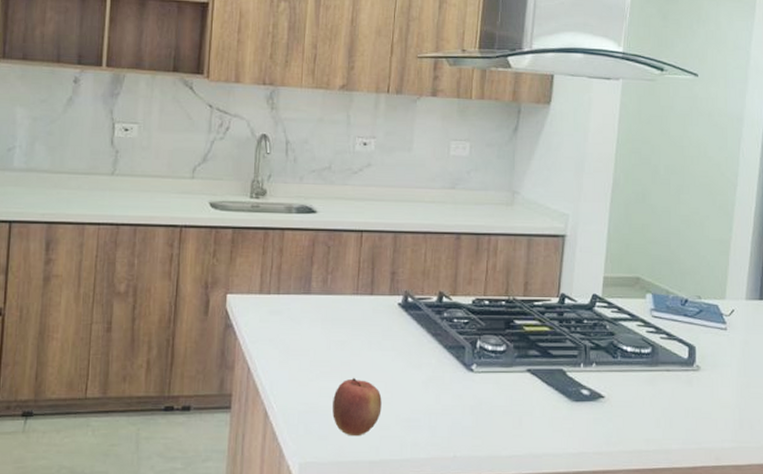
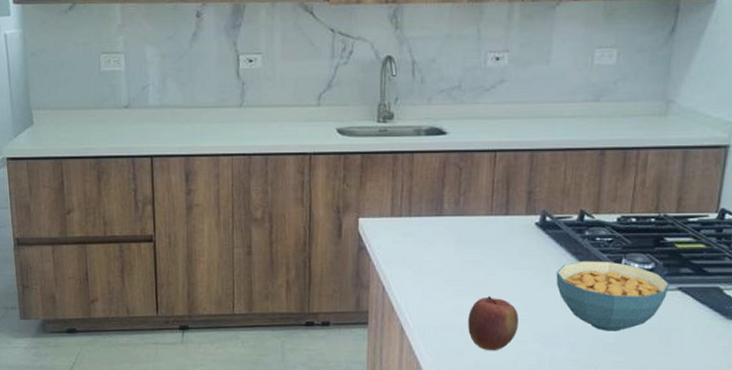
cereal bowl: none [417,342,519,414] -> present [556,261,669,332]

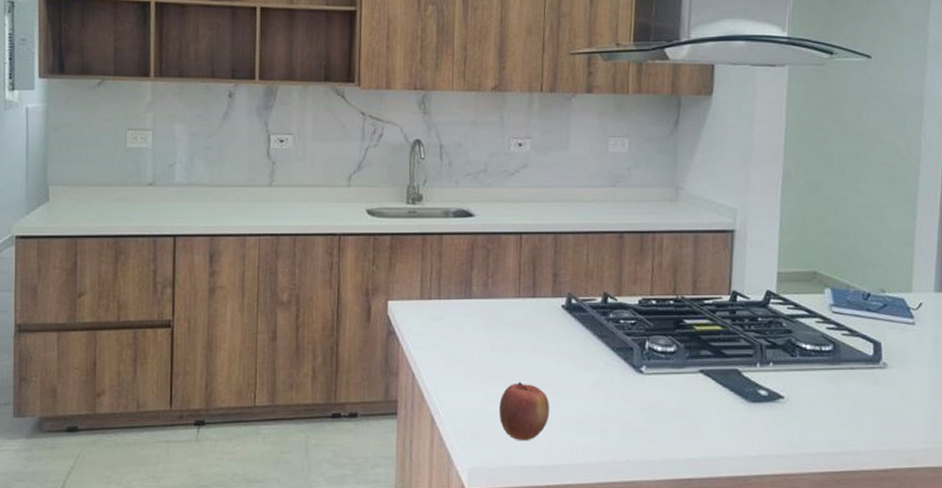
cereal bowl: present [556,261,669,332] -> none [584,343,691,417]

